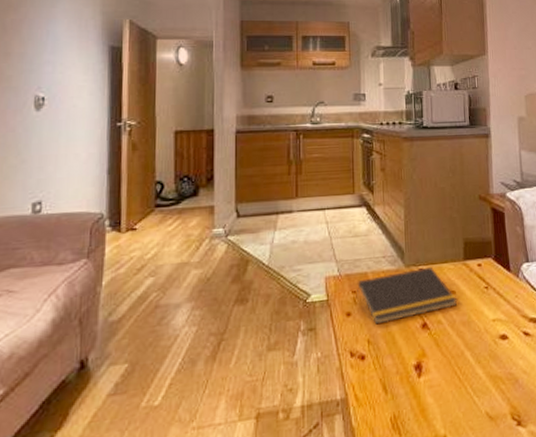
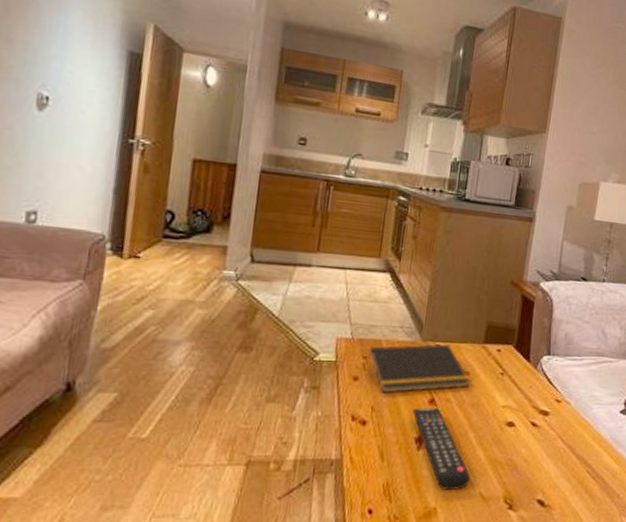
remote control: none [407,331,474,415] -> present [412,408,471,490]

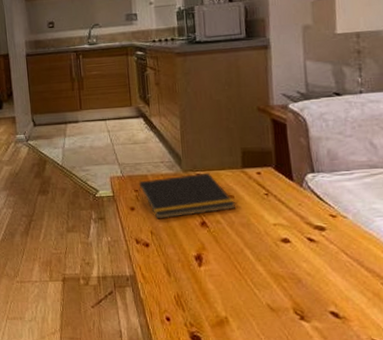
remote control: present [412,408,471,490] -> none [187,229,255,301]

